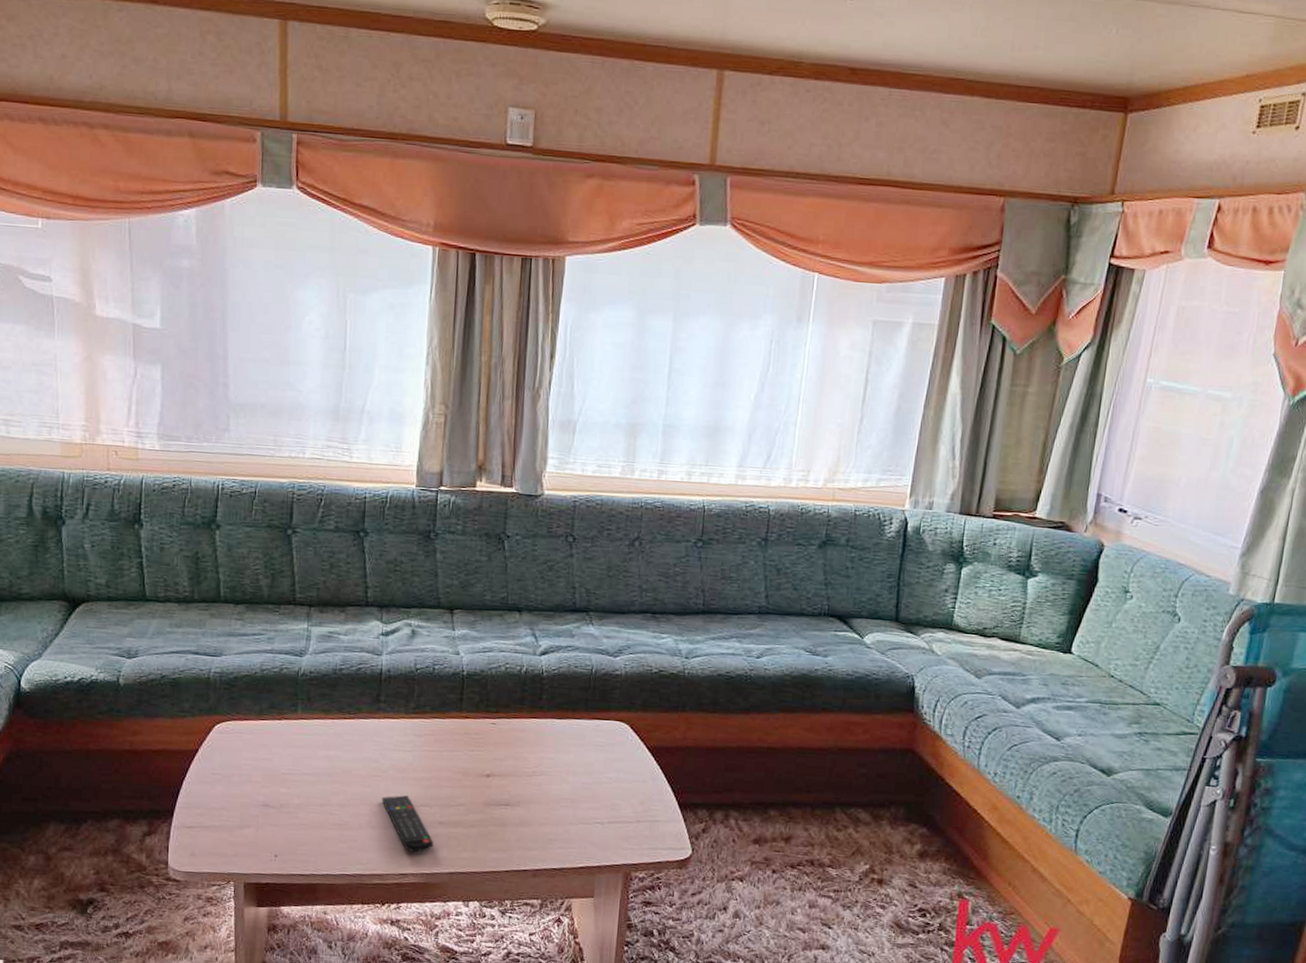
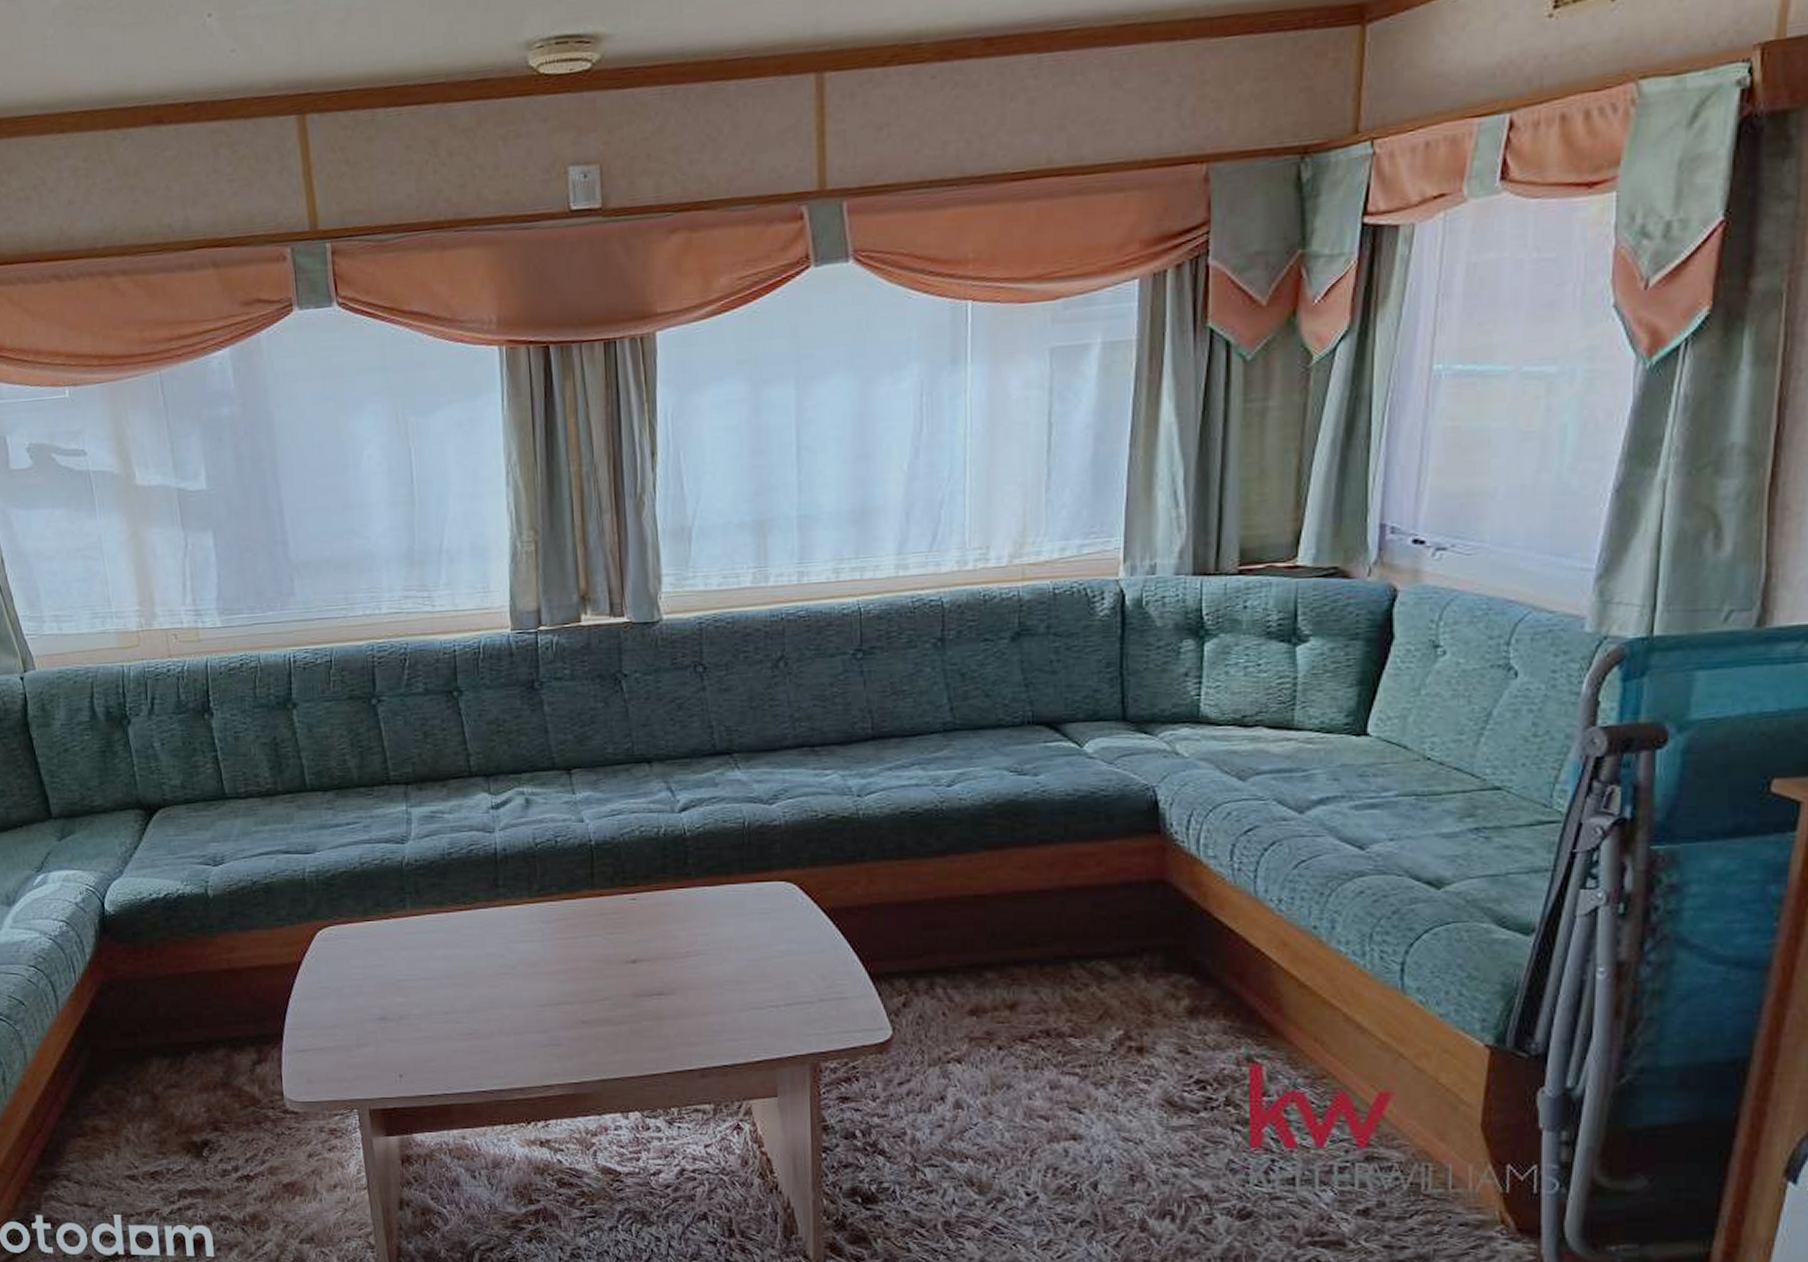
remote control: present [381,795,434,853] -> none [513,993,580,1060]

